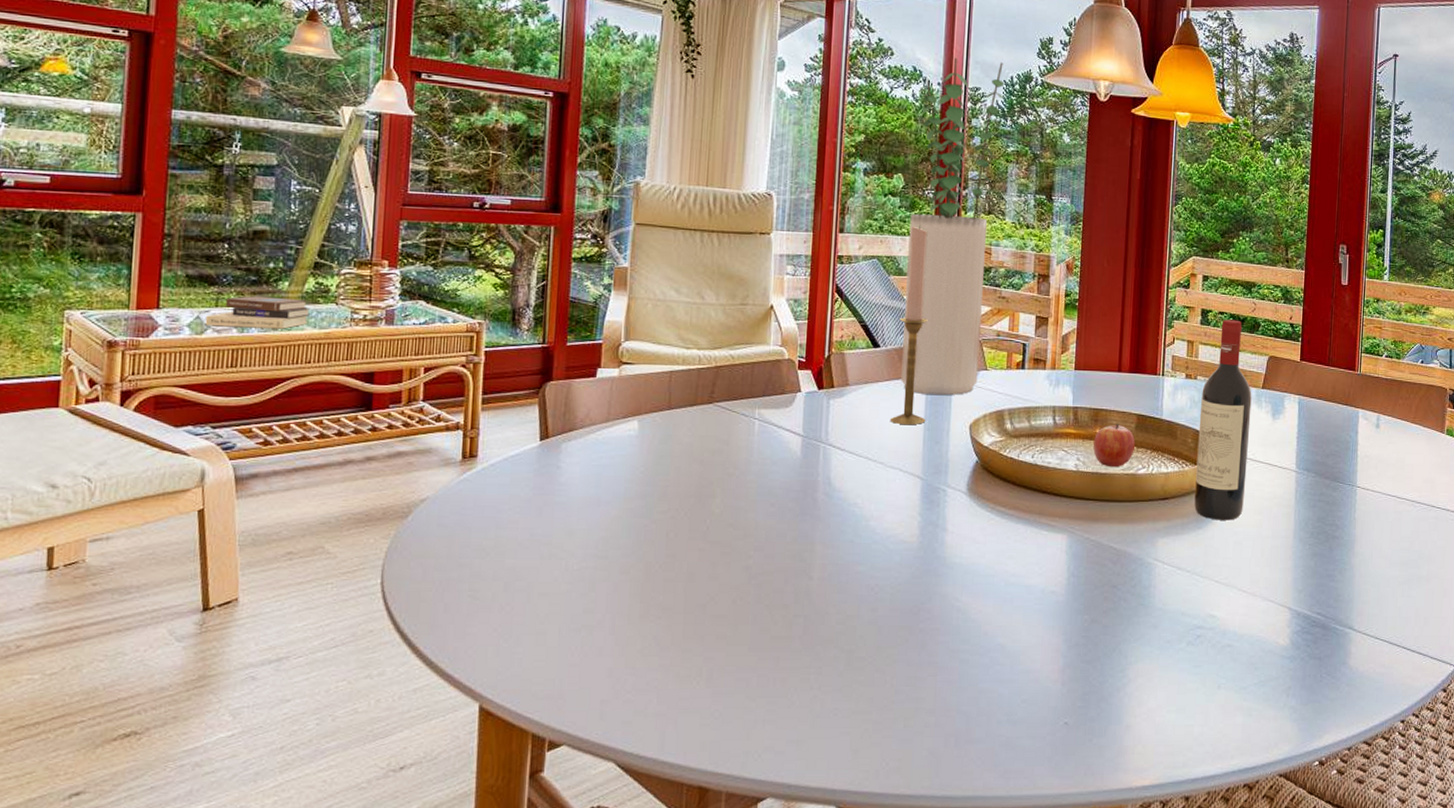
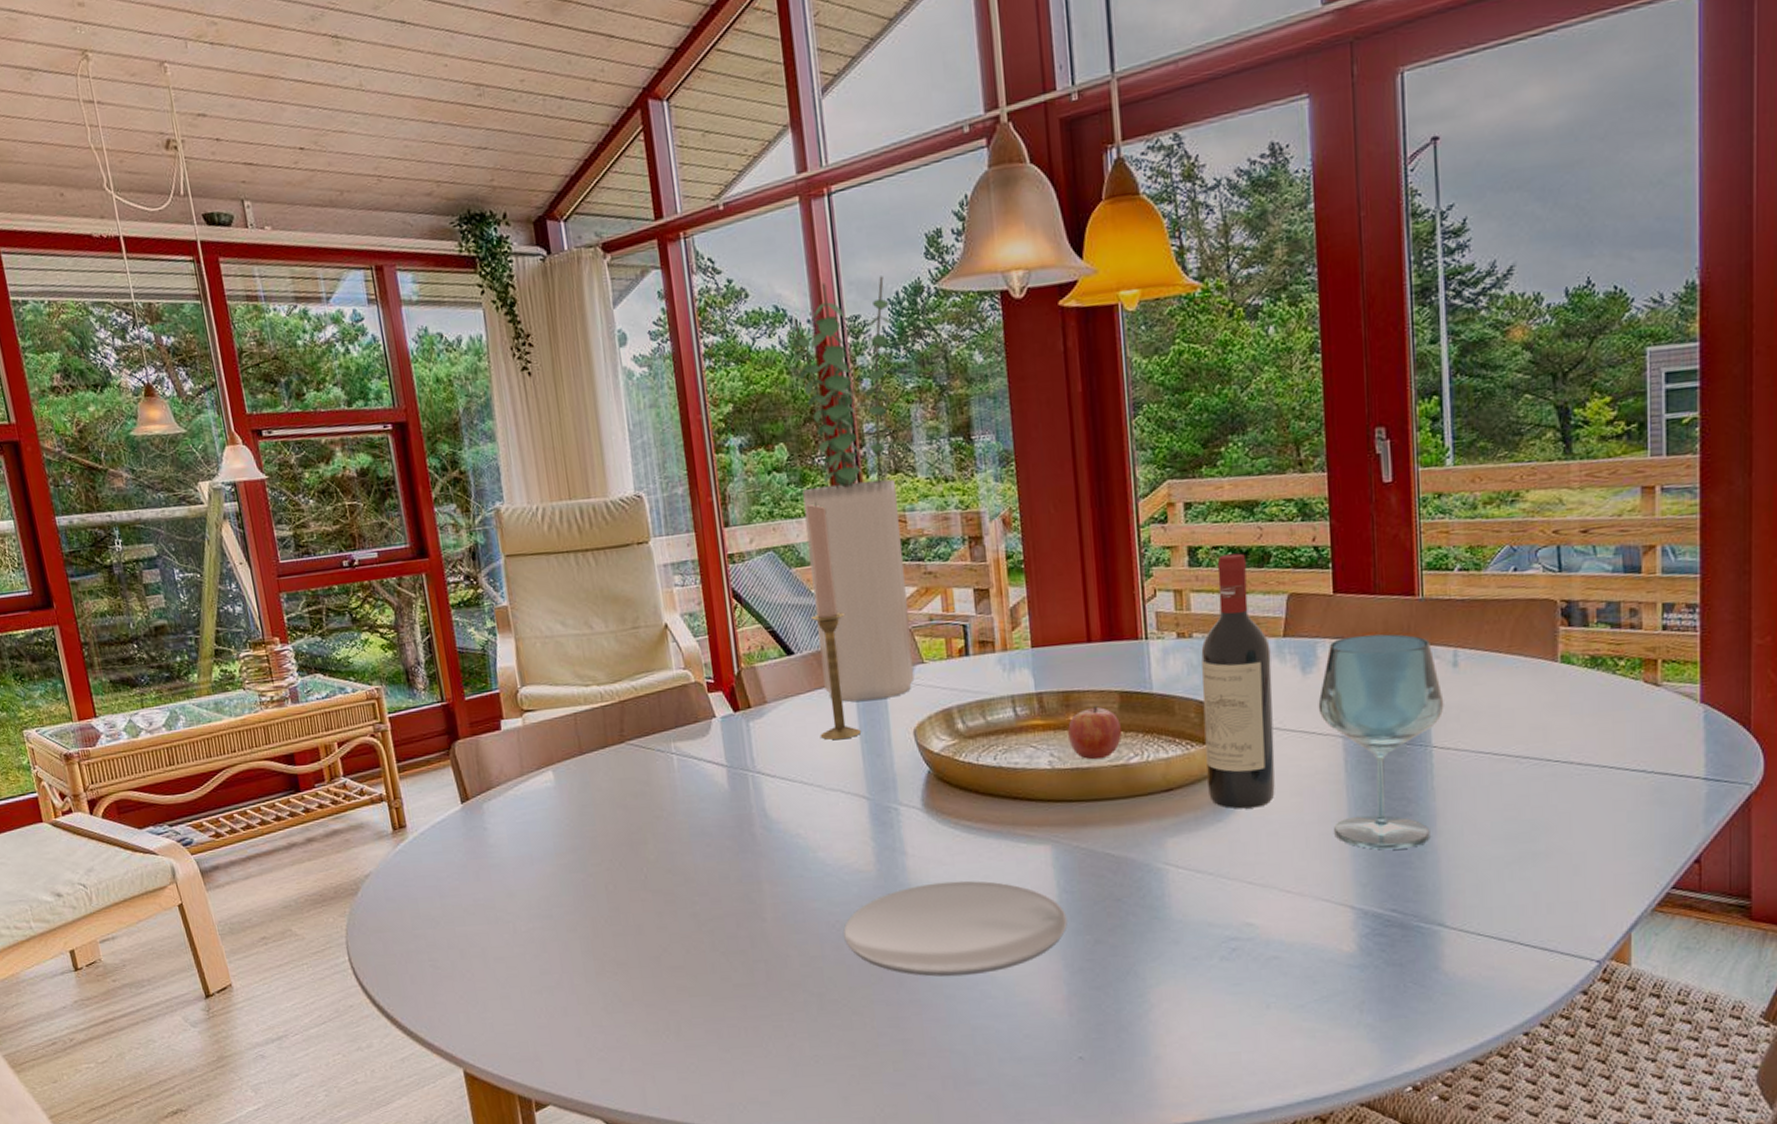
books: present [205,296,311,329] -> none [136,689,224,728]
plate: none [880,558,1072,643] -> present [843,880,1068,977]
wine glass: none [1281,395,1368,564] -> present [1318,634,1444,850]

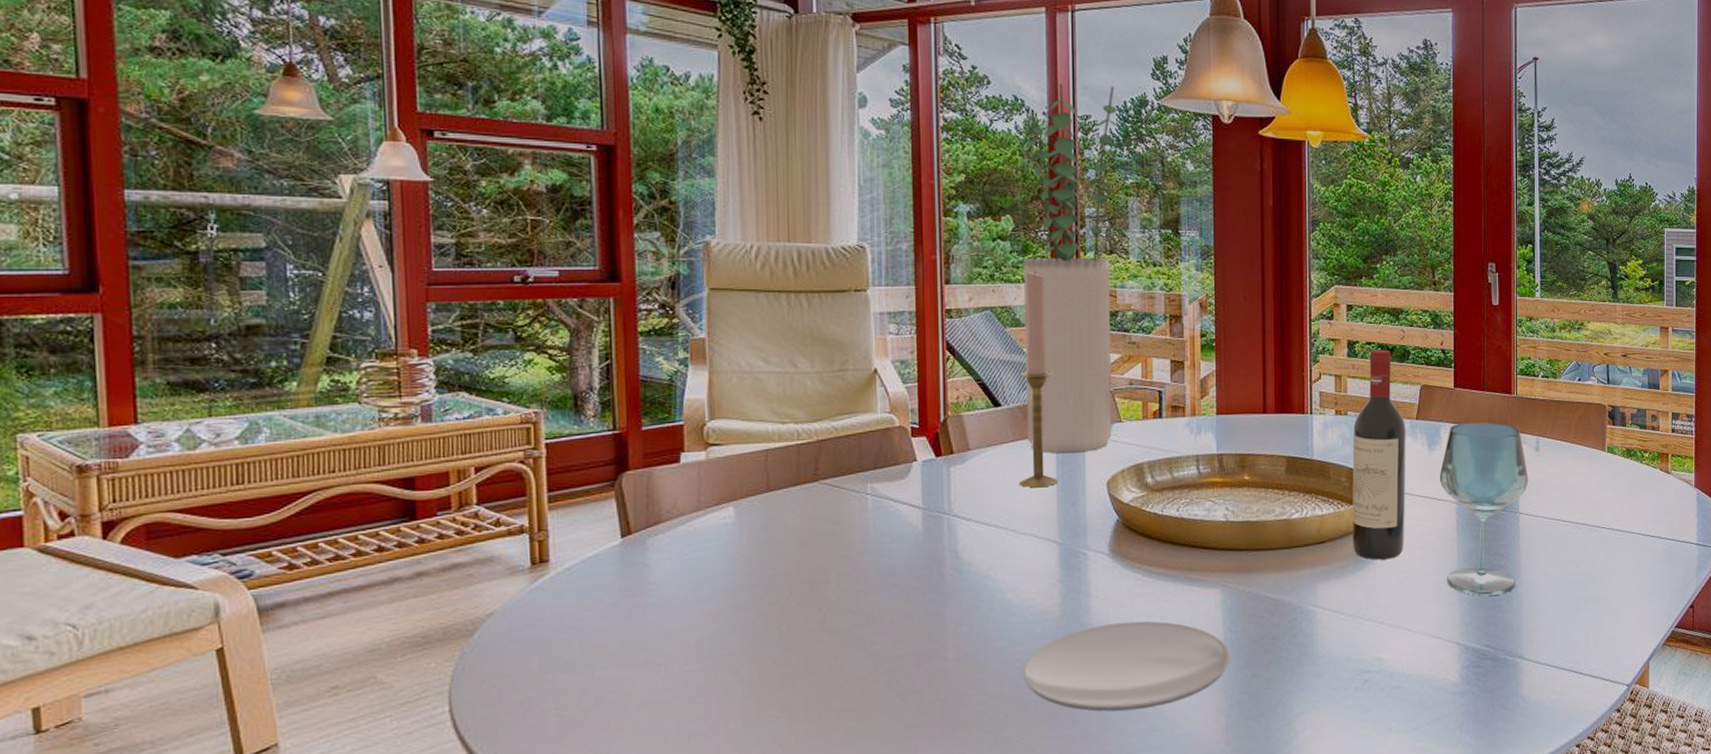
apple: present [1068,705,1123,760] -> none [1242,467,1287,515]

